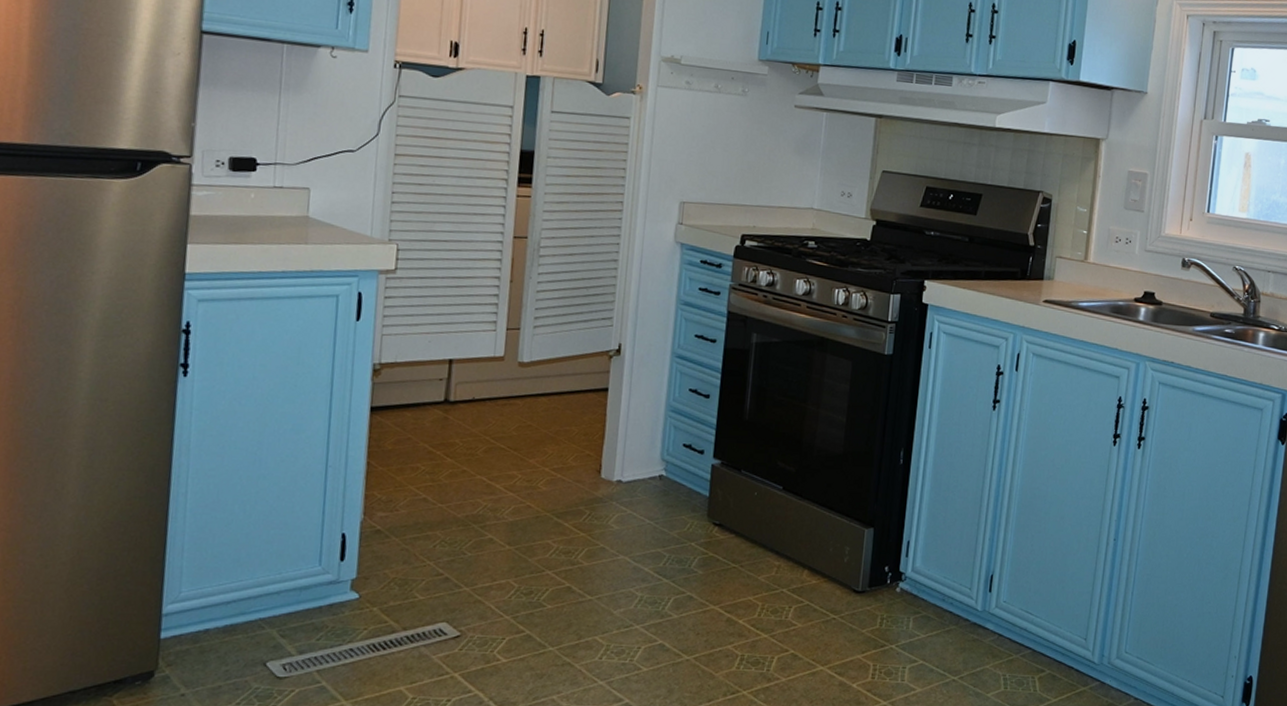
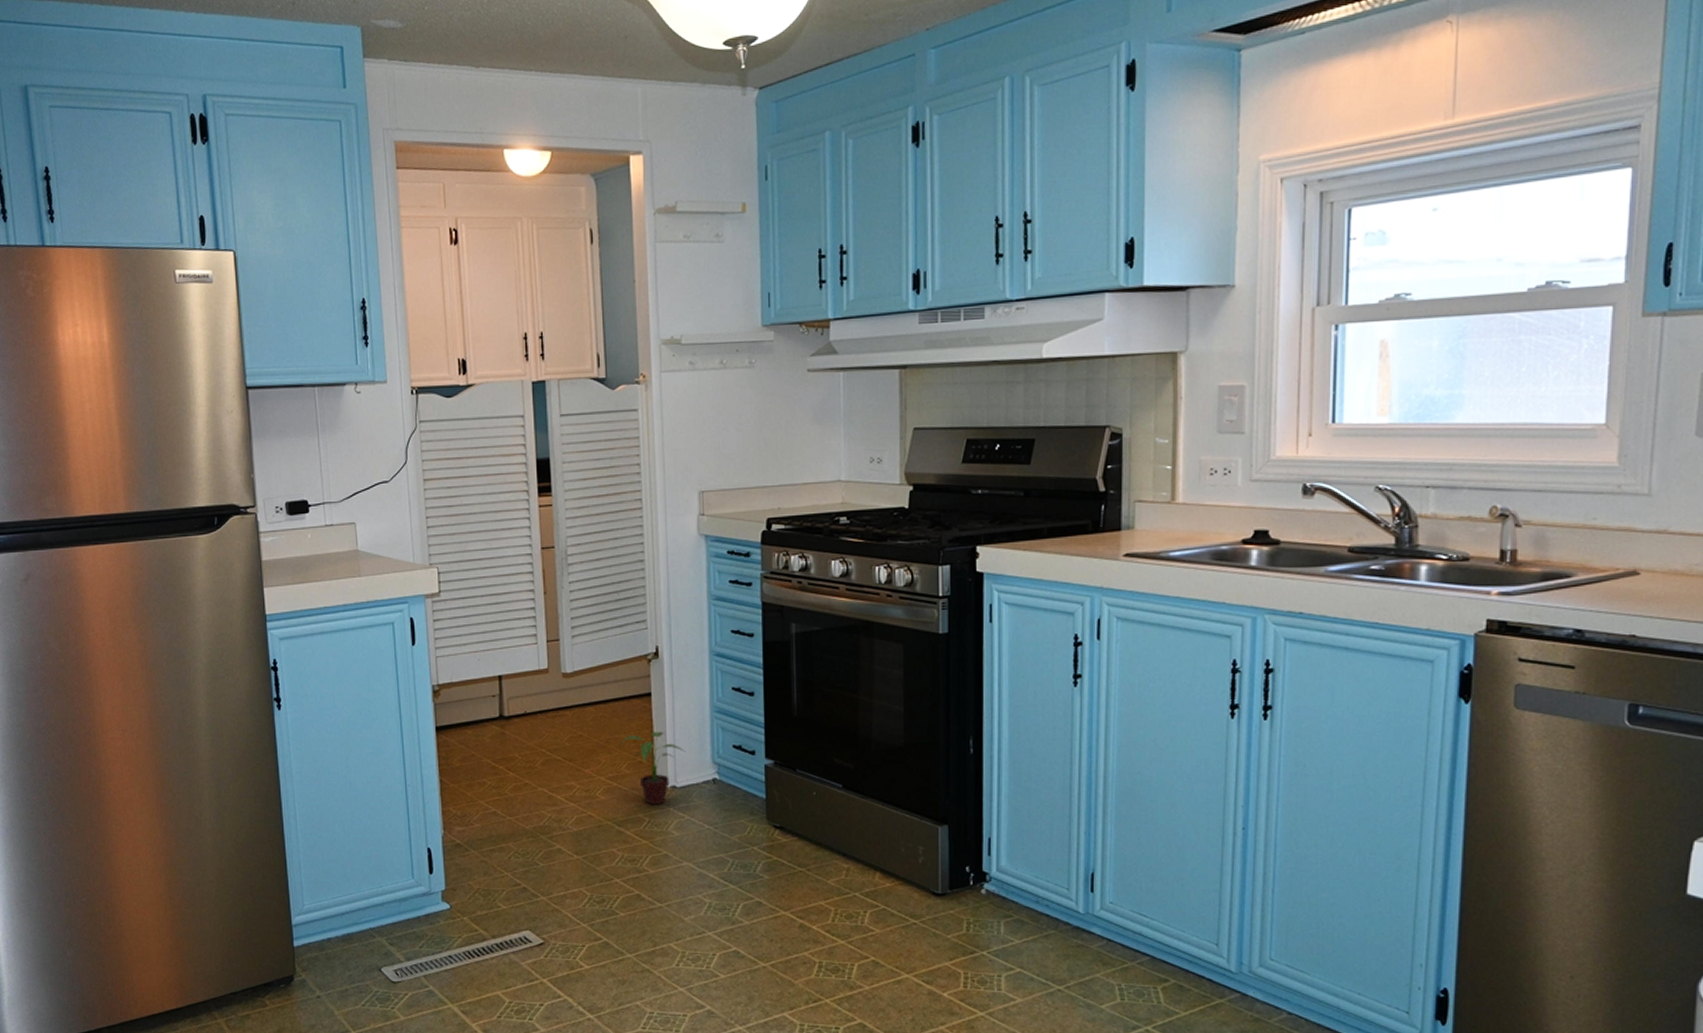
potted plant: none [567,425,637,498] -> present [618,731,686,804]

